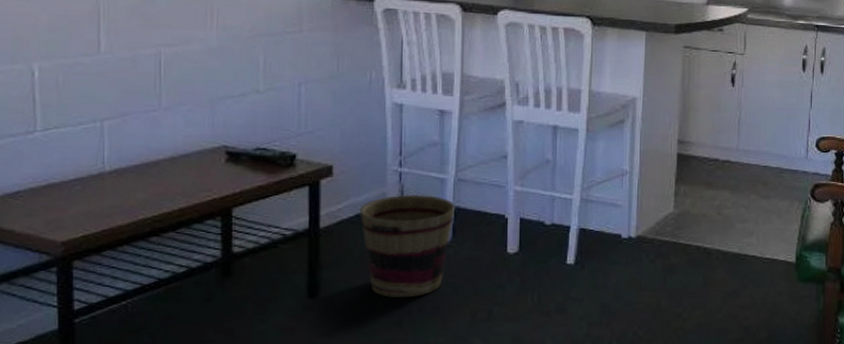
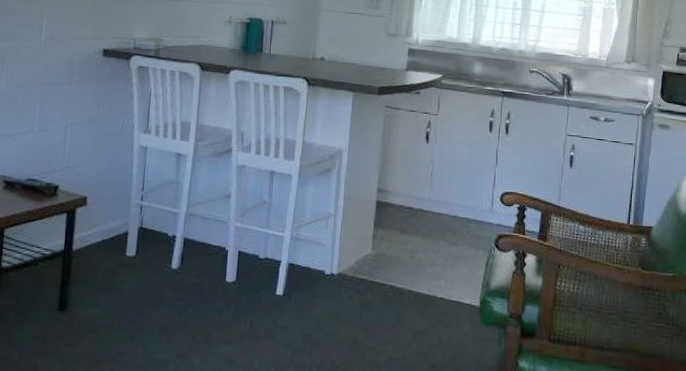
basket: present [360,195,456,298] -> none [106,225,185,316]

